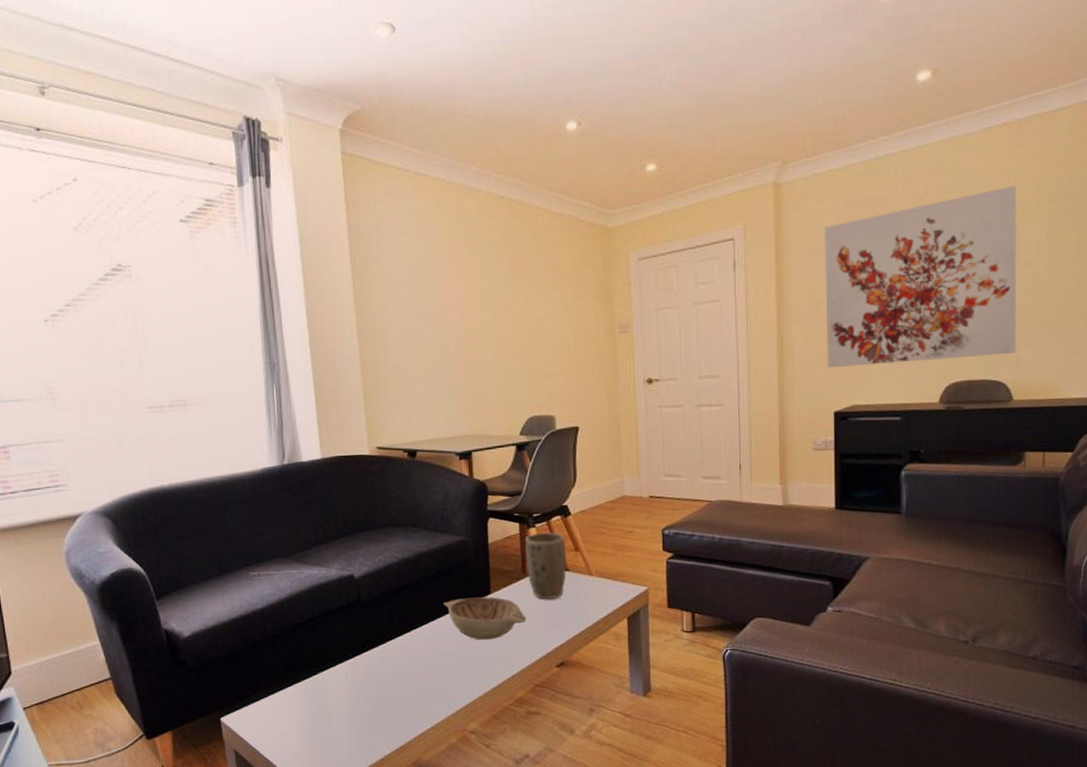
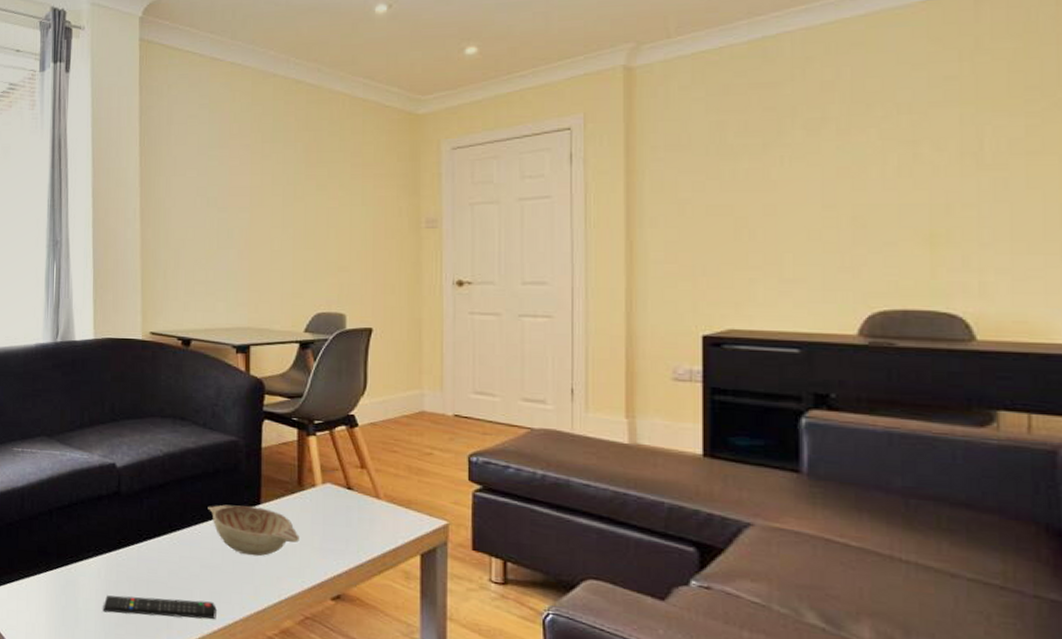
remote control: none [353,686,458,712] -> present [103,595,217,620]
plant pot: present [525,532,566,599] -> none [303,442,350,520]
wall art: present [824,185,1017,367] -> none [691,68,980,282]

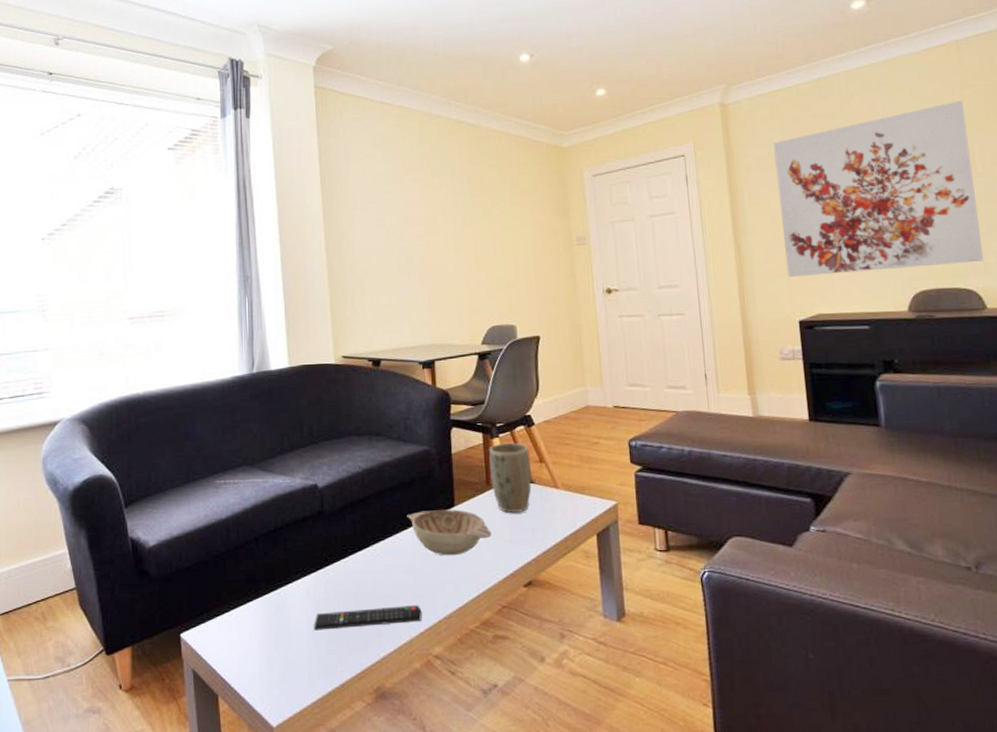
plant pot: none [303,442,350,520] -> present [489,442,532,513]
wall art: none [691,68,980,282] -> present [773,100,984,277]

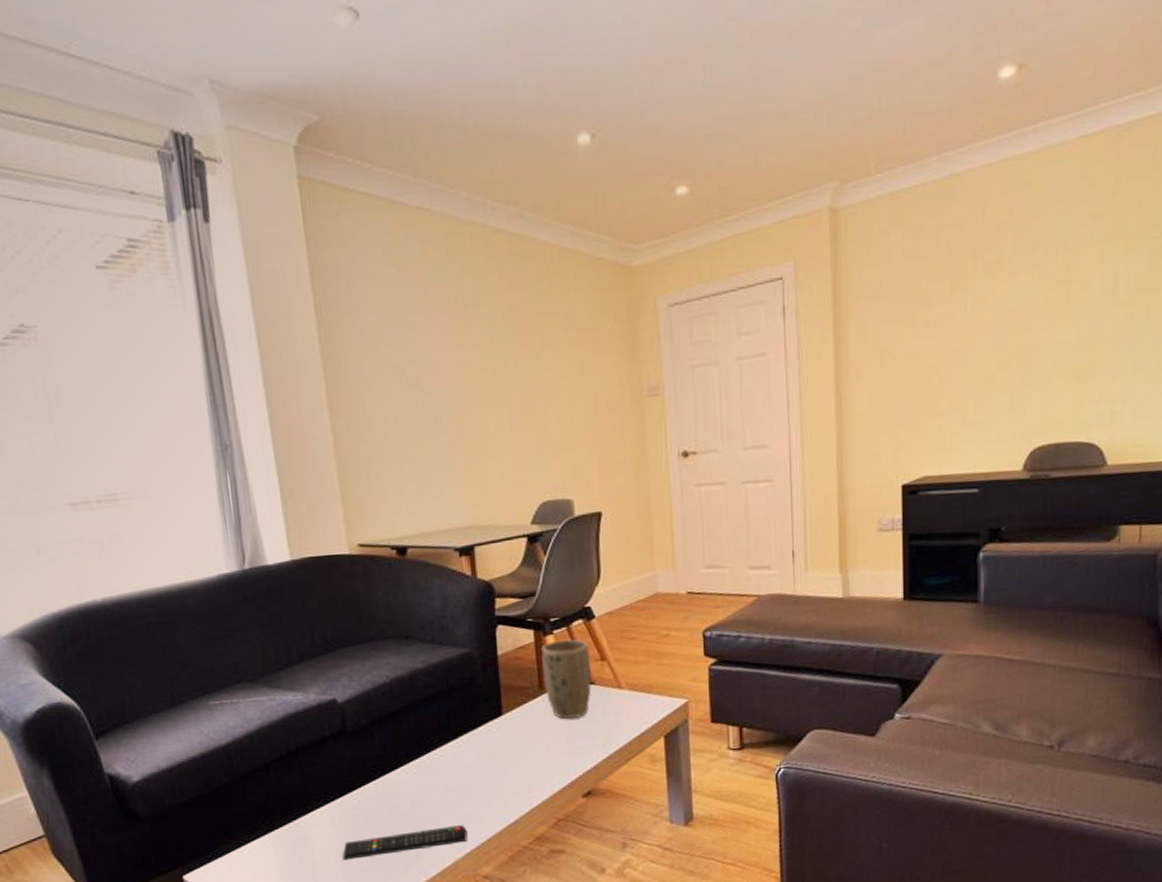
decorative bowl: present [407,509,492,556] -> none [446,718,546,770]
wall art: present [773,100,984,277] -> none [890,207,1114,432]

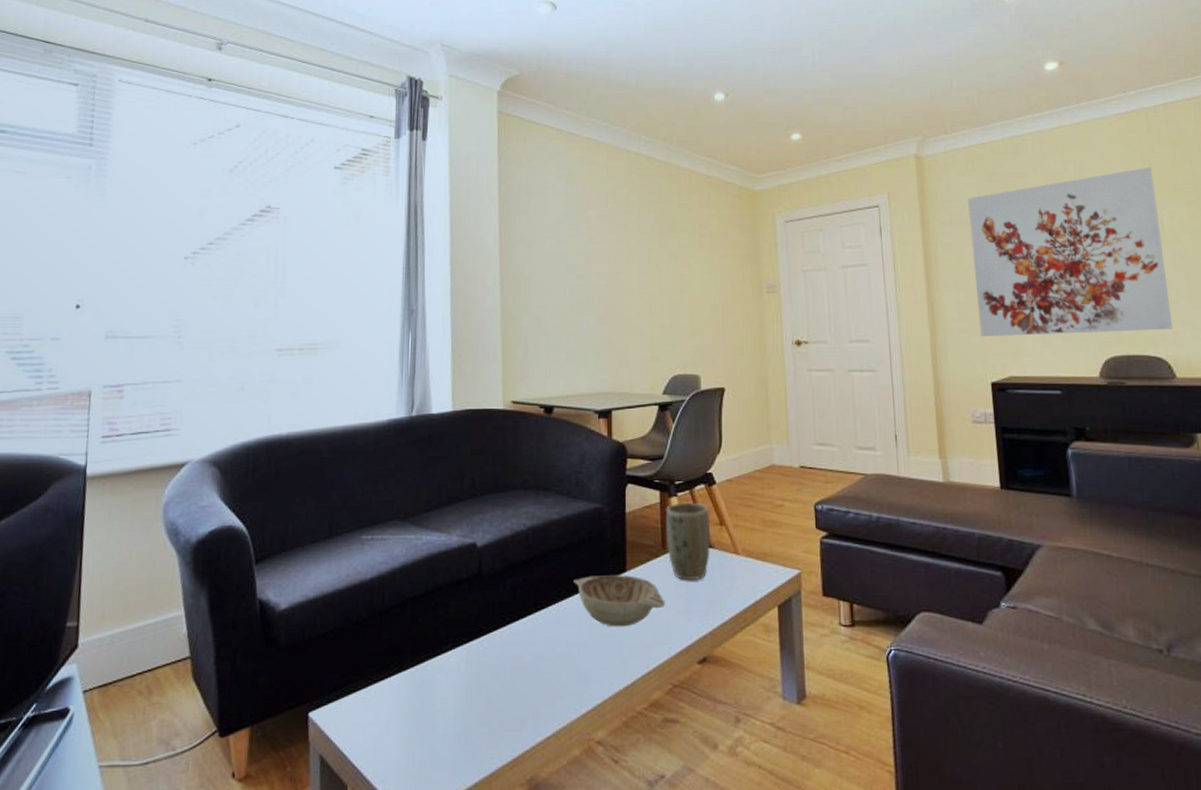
remote control: present [342,825,468,860] -> none [462,683,585,711]
decorative bowl: none [446,718,546,770] -> present [573,575,665,627]
wall art: none [890,207,1114,432] -> present [968,167,1173,336]

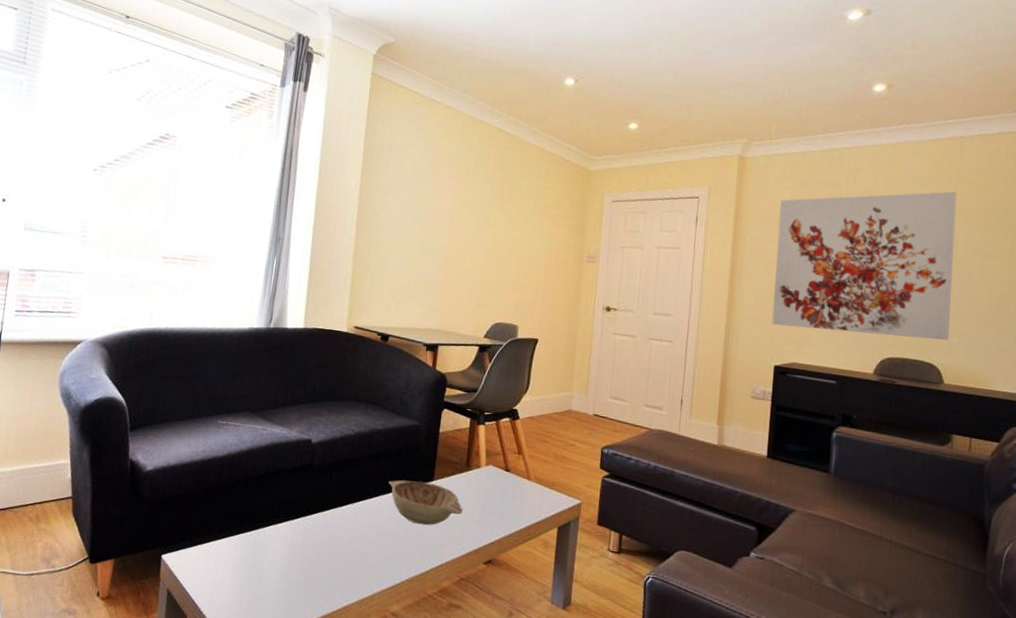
plant pot: present [666,502,710,580] -> none [470,430,510,496]

